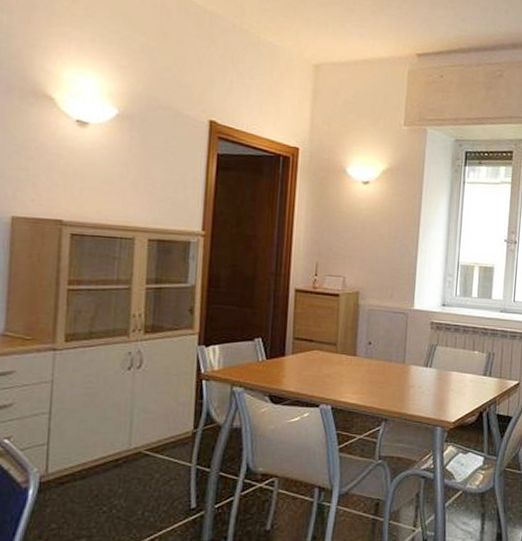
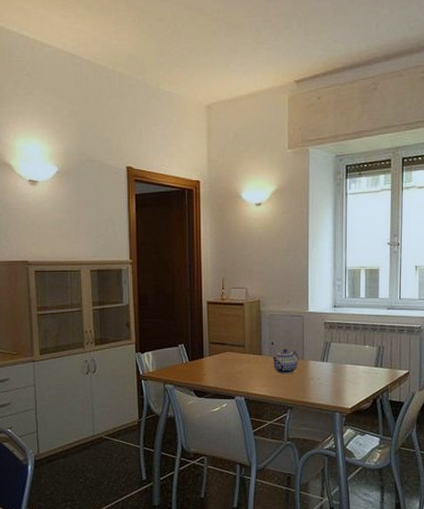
teapot: none [368,350,399,381] -> present [272,348,299,375]

